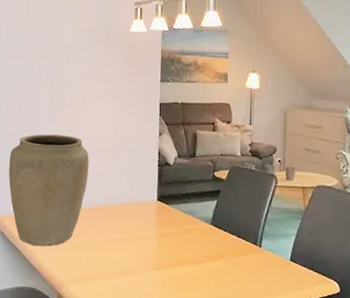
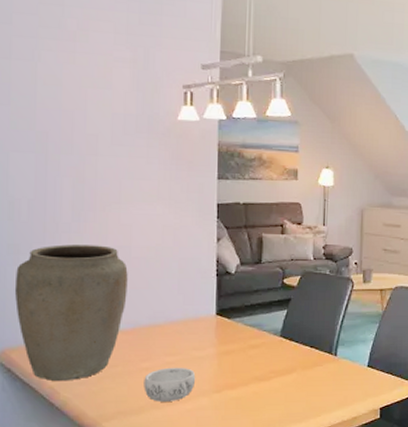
decorative bowl: none [99,243,140,274] -> present [144,367,196,402]

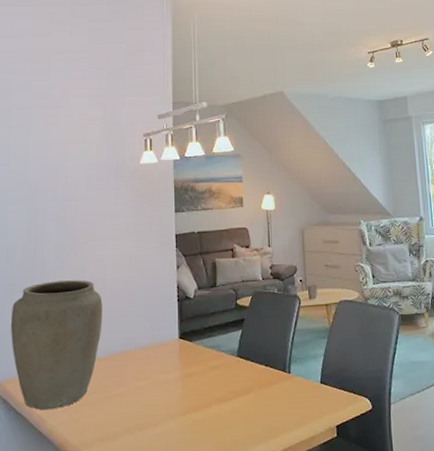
decorative bowl: present [144,367,196,402] -> none [118,391,164,427]

